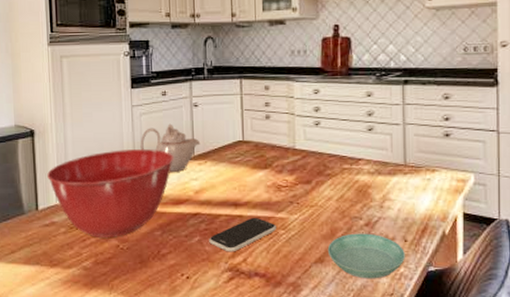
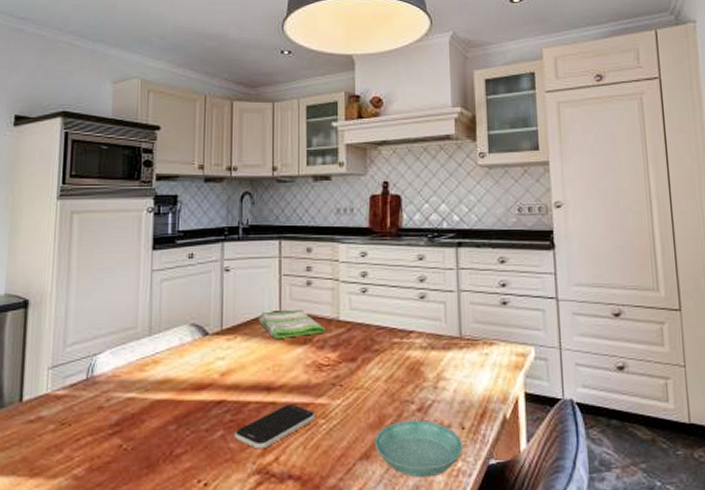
mixing bowl: present [47,149,173,237] -> none [39,322,197,436]
teapot: present [140,123,201,173] -> none [158,291,230,351]
dish towel: none [225,139,283,163] -> present [259,309,326,338]

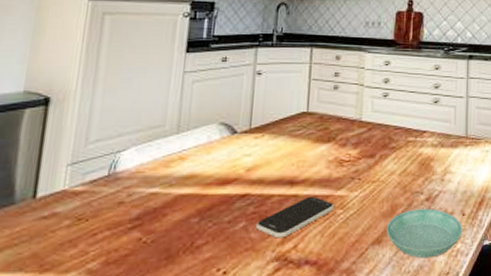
dish towel: present [259,309,326,338] -> none [287,110,349,137]

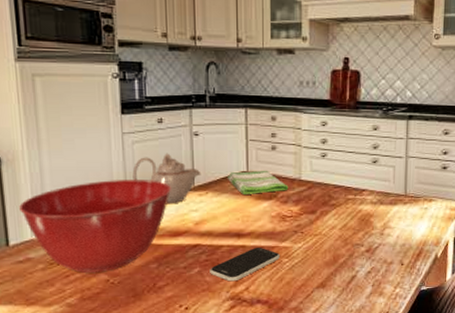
mixing bowl: none [57,121,226,230] -> present [19,180,171,273]
teapot: none [187,92,260,148] -> present [132,153,201,204]
dish towel: none [287,110,349,137] -> present [228,170,289,194]
saucer: present [386,208,462,259] -> none [329,258,401,300]

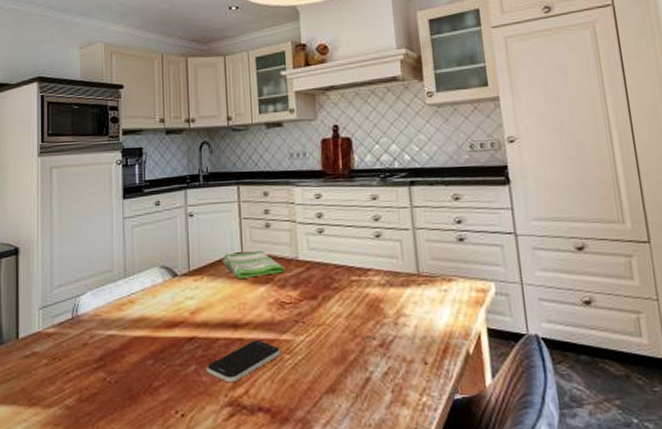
mixing bowl: present [19,180,171,273] -> none [30,265,167,369]
teapot: present [132,153,201,204] -> none [131,236,196,292]

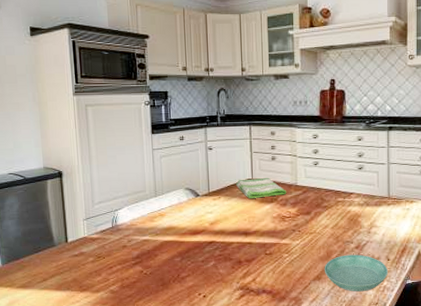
smartphone: present [206,340,281,383] -> none [223,243,281,274]
saucer: none [338,355,427,412] -> present [324,254,388,292]

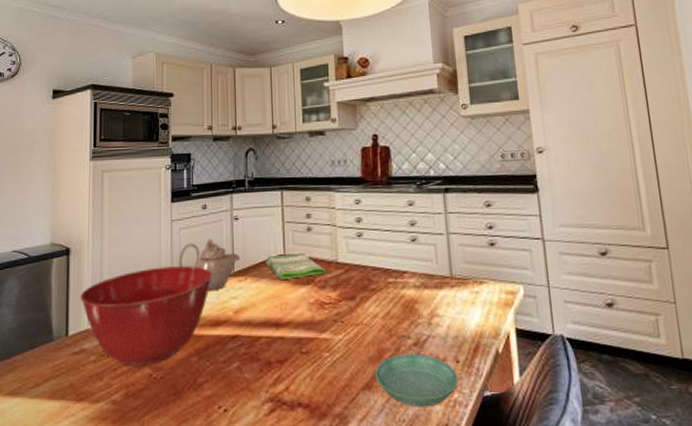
mixing bowl: none [75,187,191,265] -> present [80,266,212,366]
teapot: none [160,165,215,208] -> present [178,238,241,292]

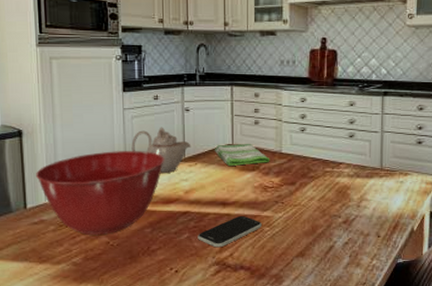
smartphone: none [249,338,320,380] -> present [197,215,262,248]
saucer: present [375,354,458,408] -> none [308,230,378,271]

